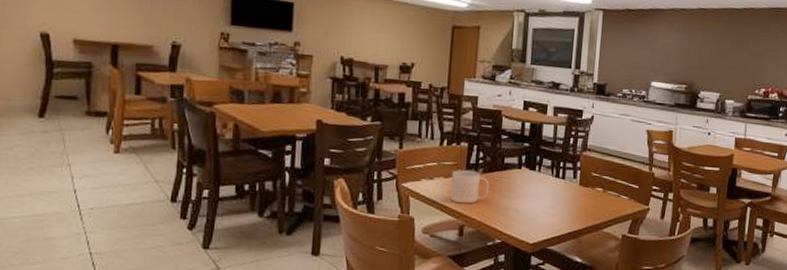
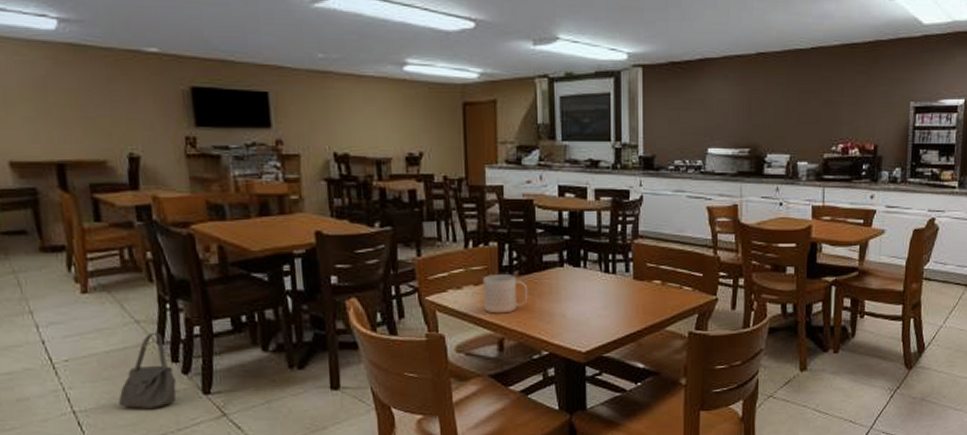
handbag: none [130,191,181,258] -> present [119,332,177,410]

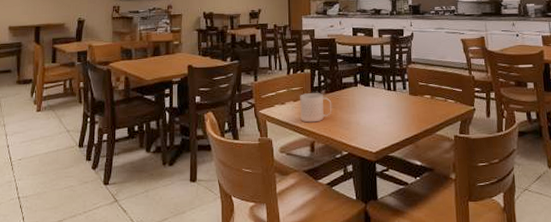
handbag: present [119,332,177,410] -> none [48,138,87,197]

